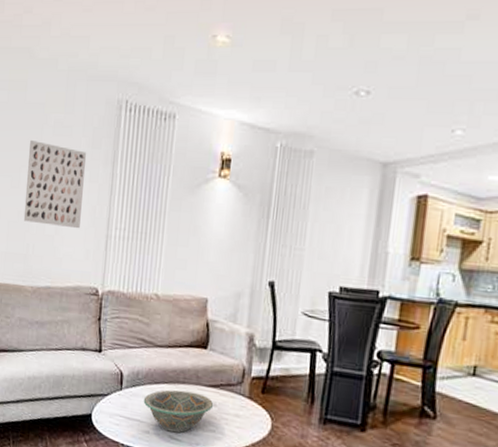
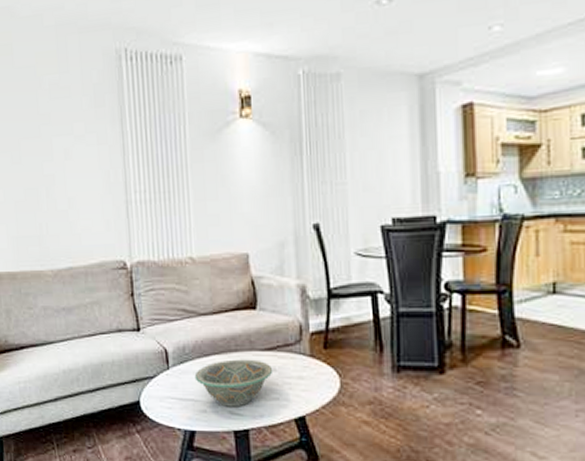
wall art: present [23,141,87,229] -> none [26,108,95,200]

